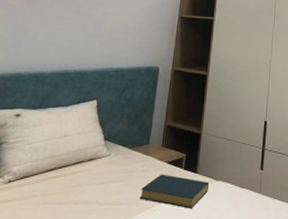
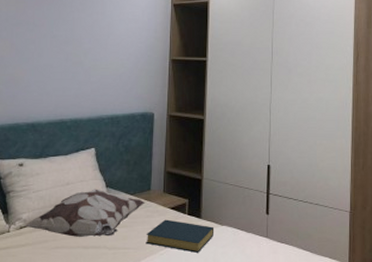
decorative pillow: none [13,141,143,192] -> present [24,189,146,237]

